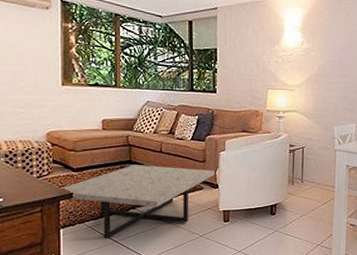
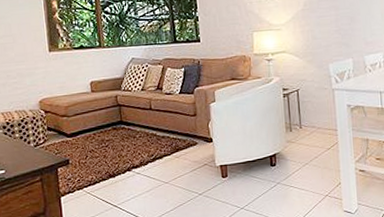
coffee table: present [60,165,215,239] -> none [57,123,208,205]

